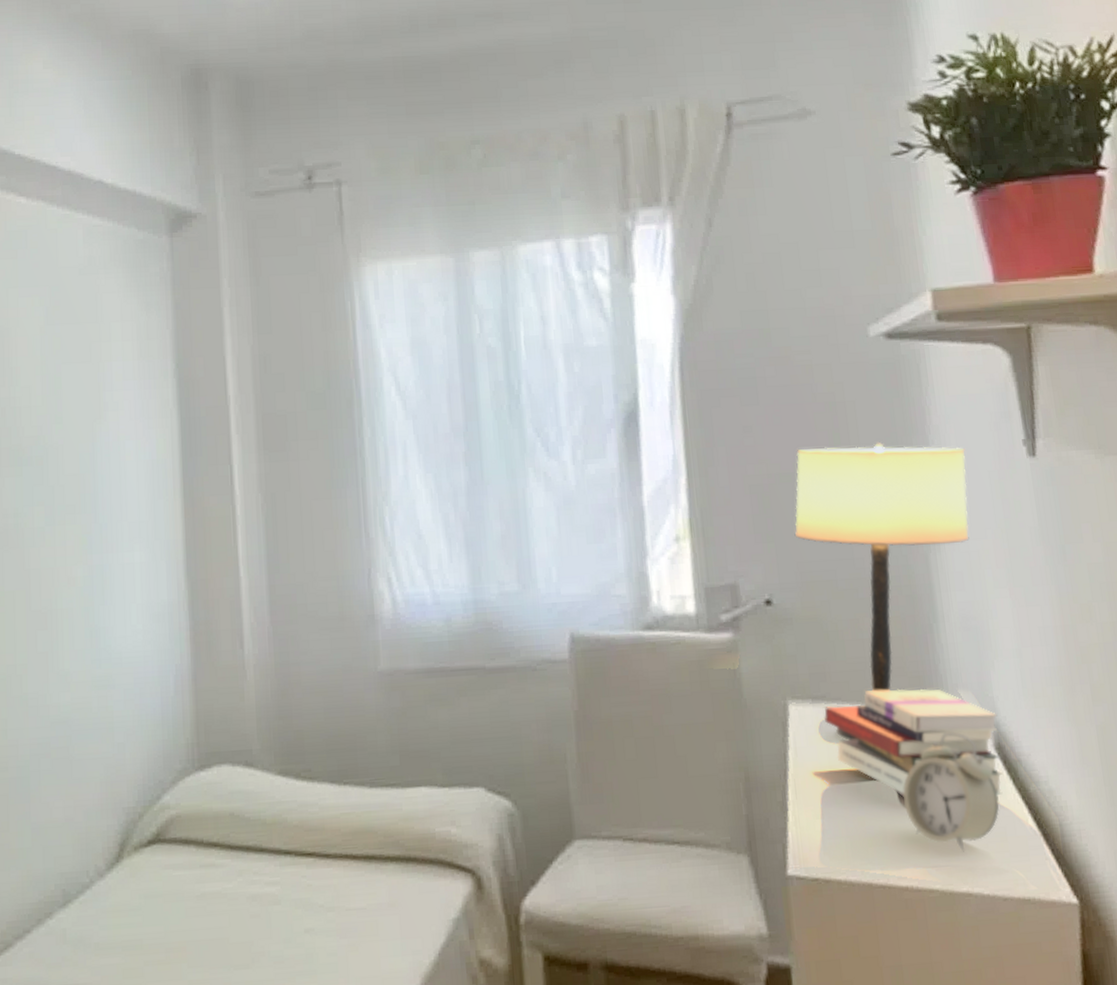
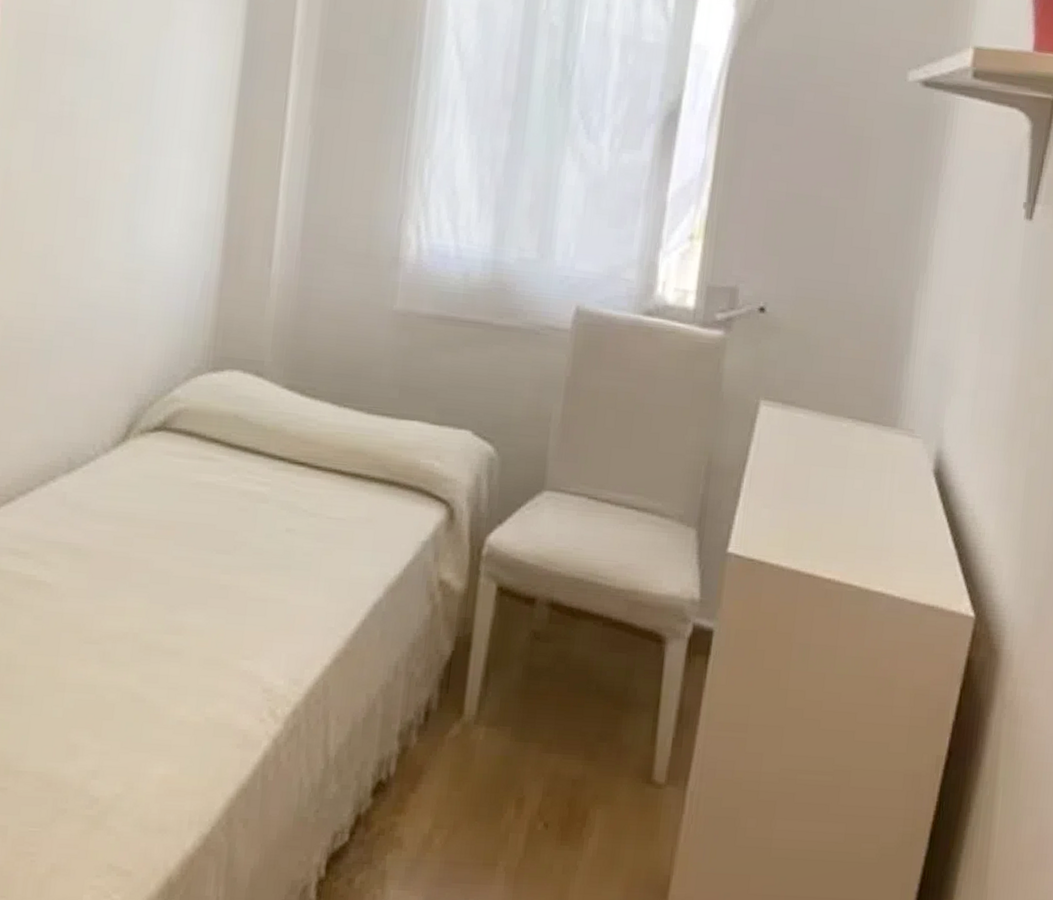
table lamp: present [794,442,970,740] -> none [798,175,970,445]
books: present [823,689,1003,800] -> none [789,404,943,518]
alarm clock: present [903,732,999,852] -> none [843,453,928,558]

